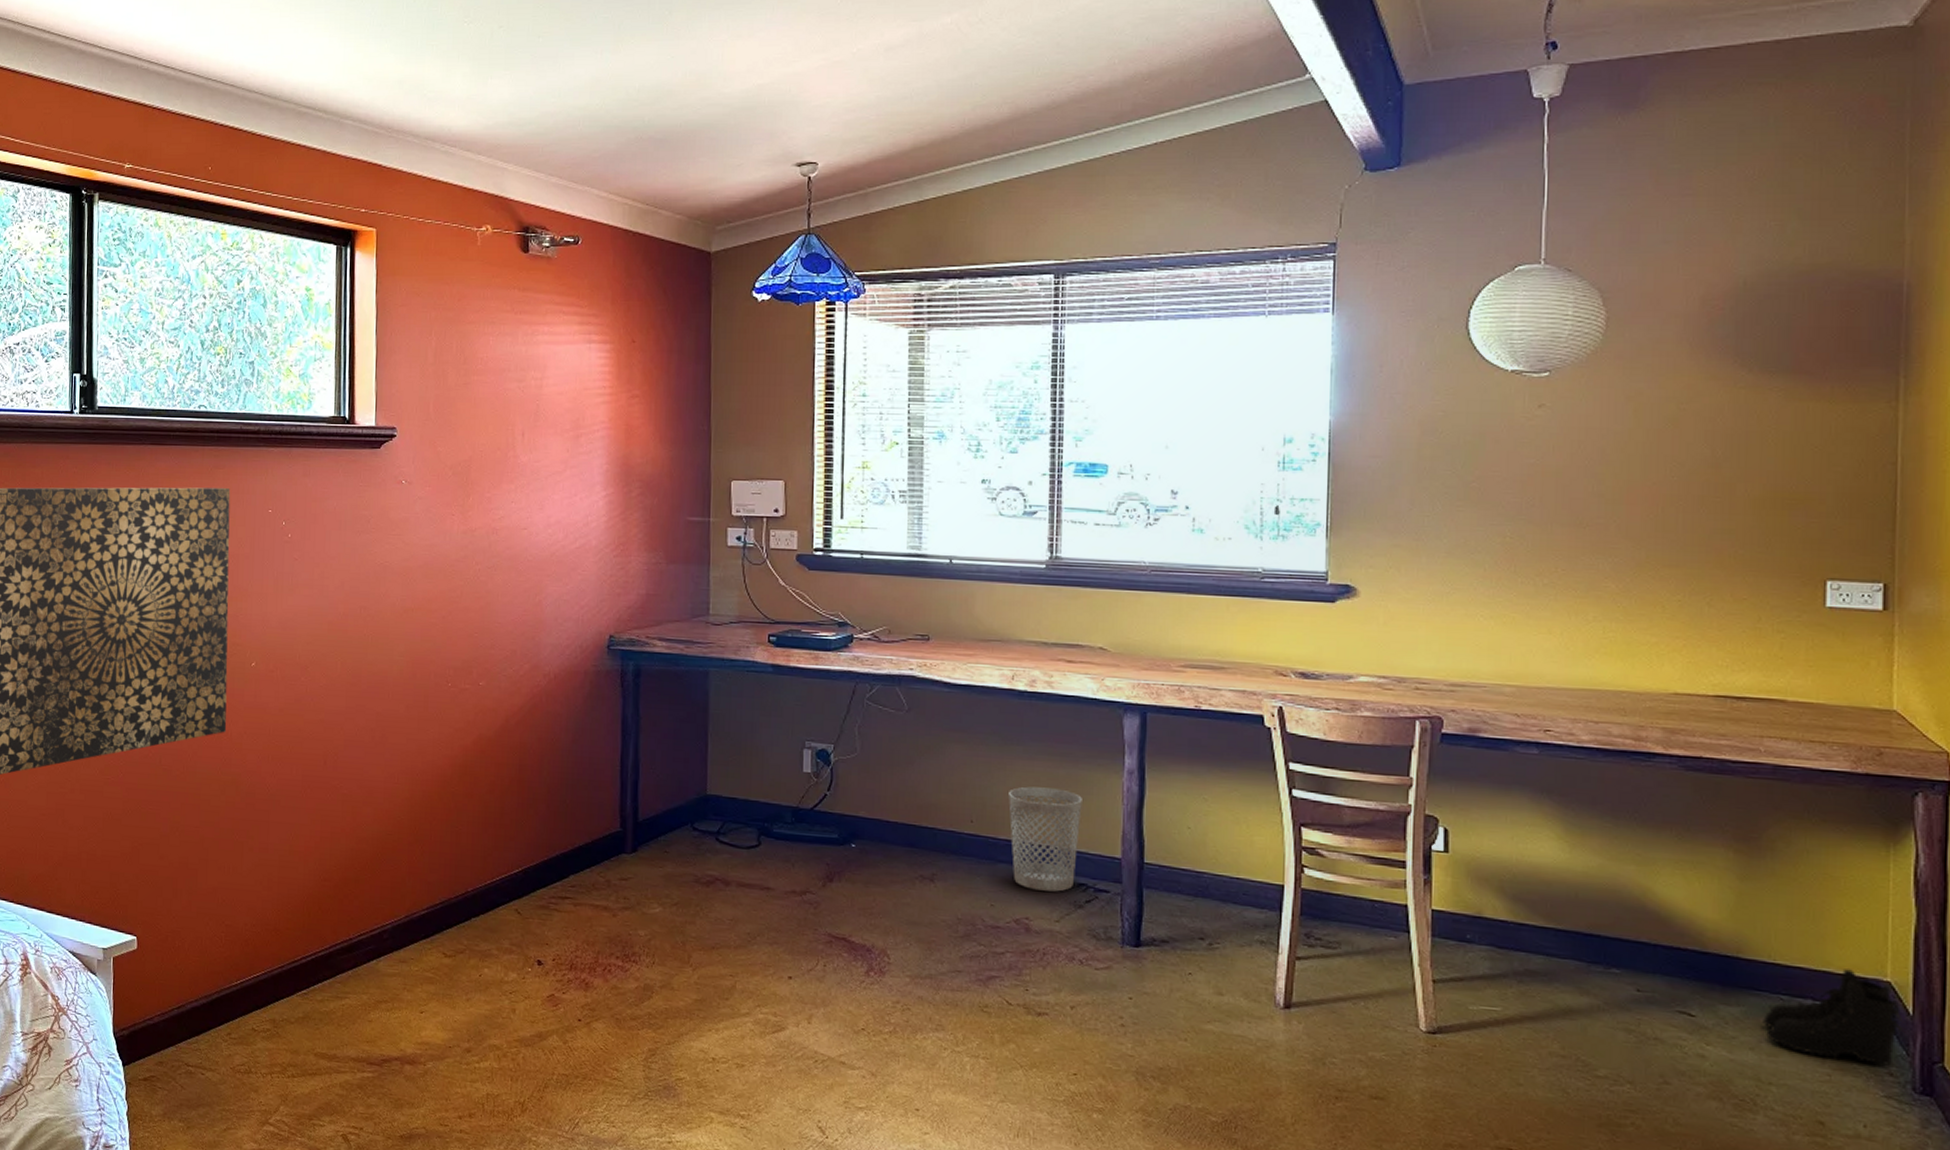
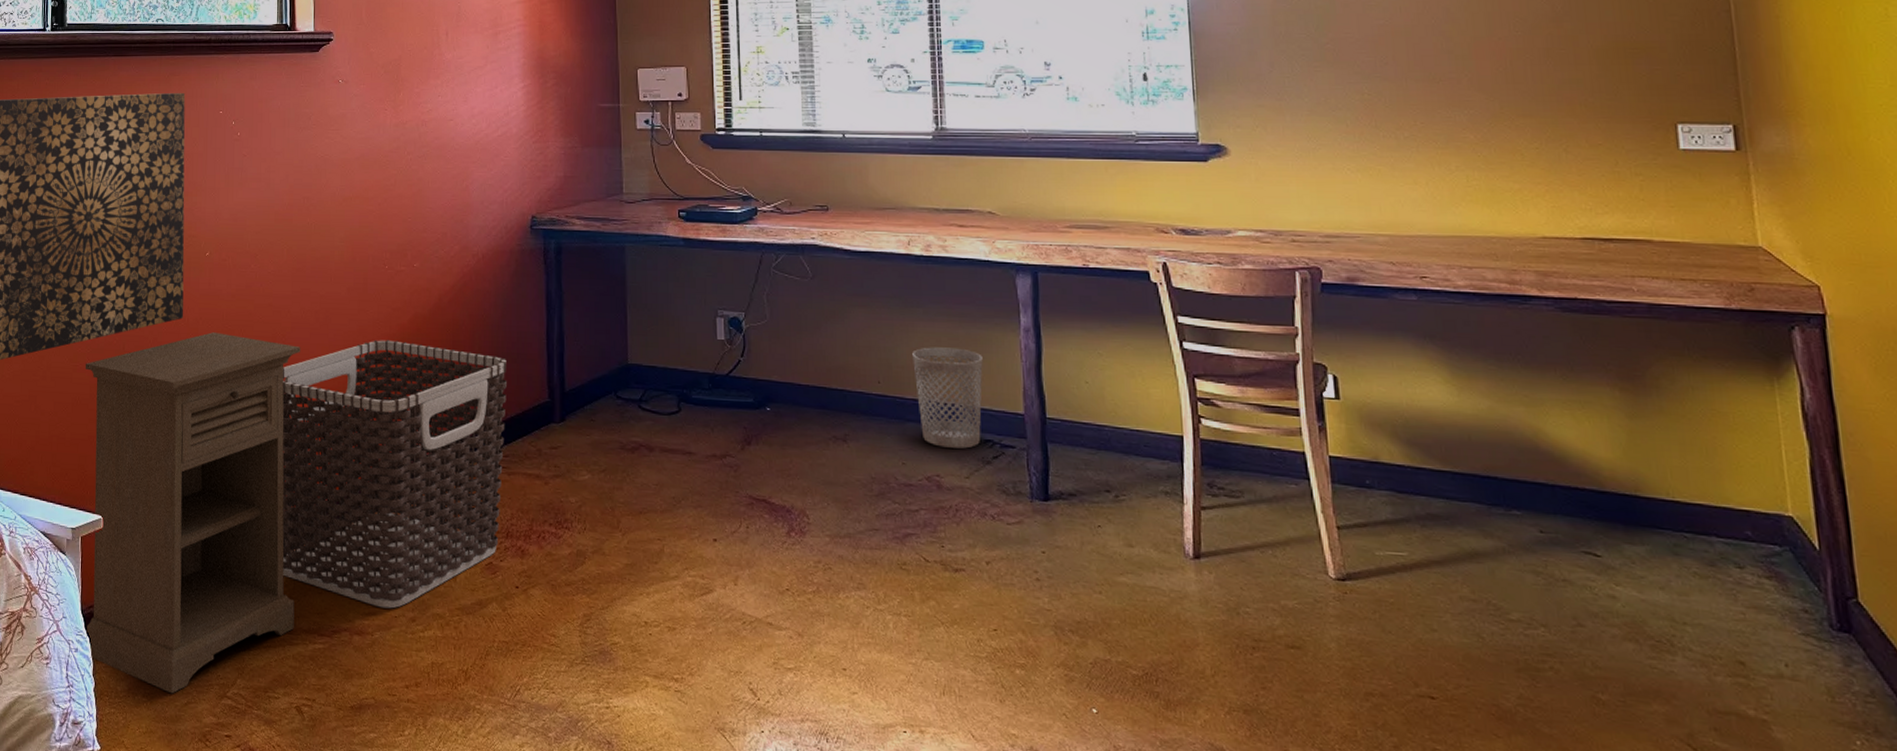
nightstand: none [117,748,355,1120] -> present [85,332,301,694]
clothes hamper: none [330,761,577,1039] -> present [282,340,507,609]
boots: present [1763,969,1902,1066] -> none [1669,504,1811,602]

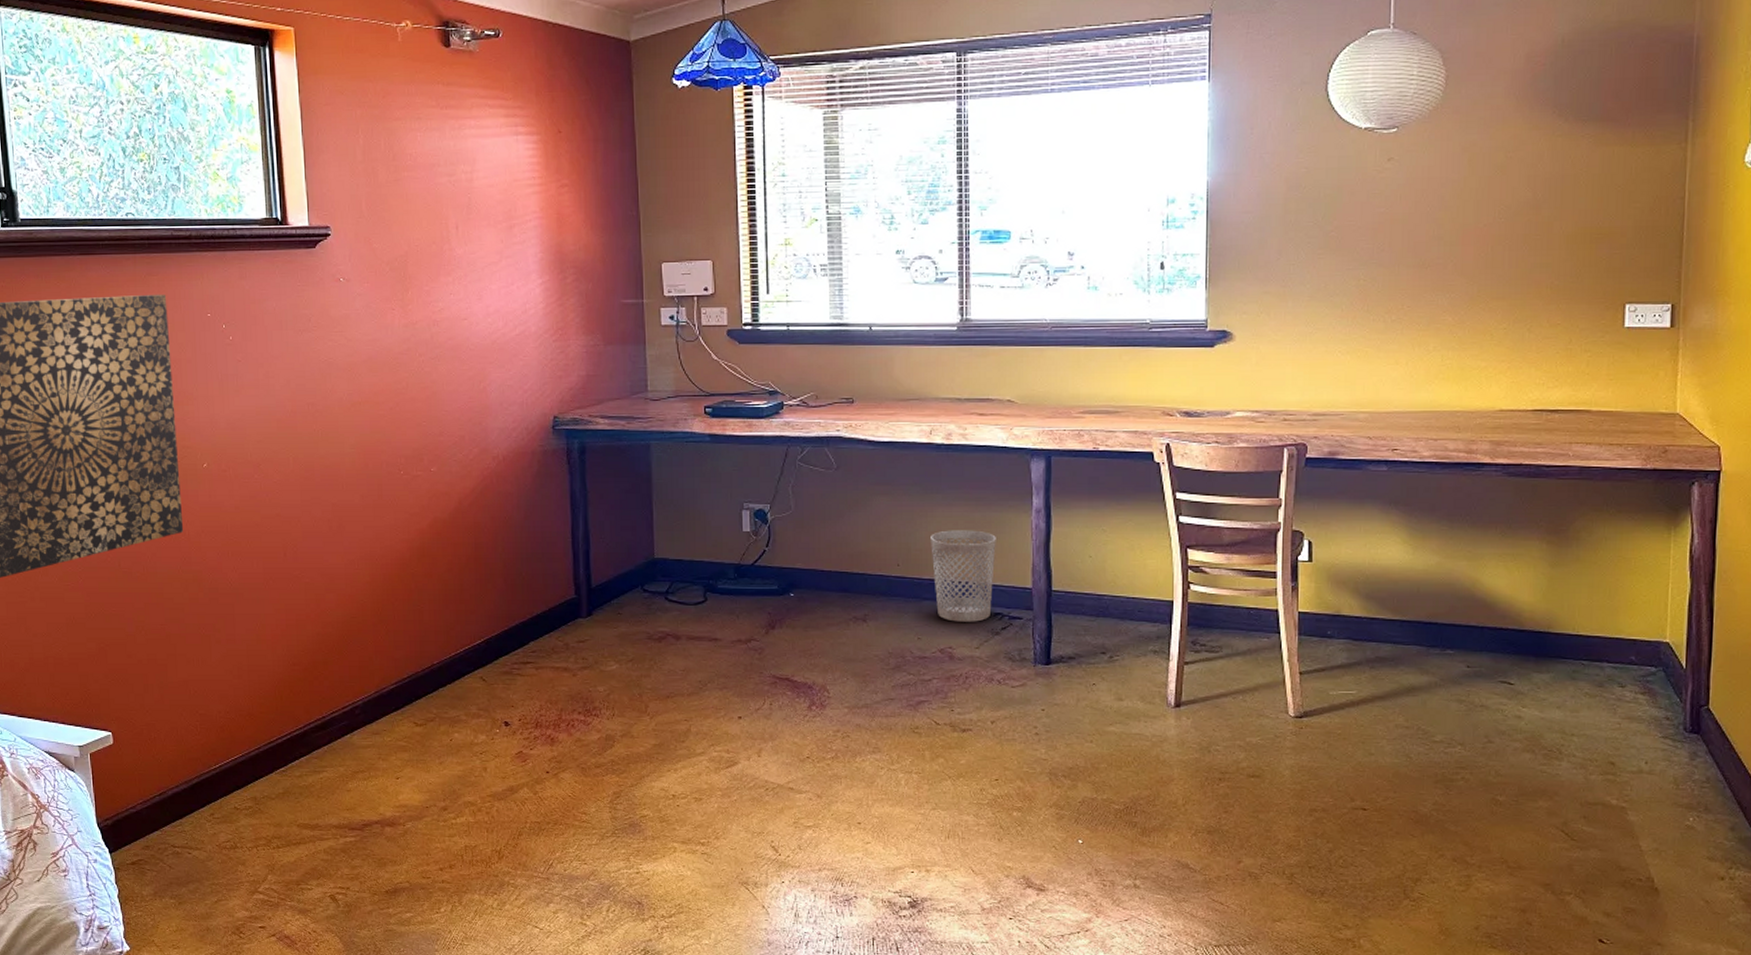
nightstand: present [85,332,301,694] -> none [77,545,324,894]
clothes hamper: present [282,340,507,609] -> none [296,545,532,800]

